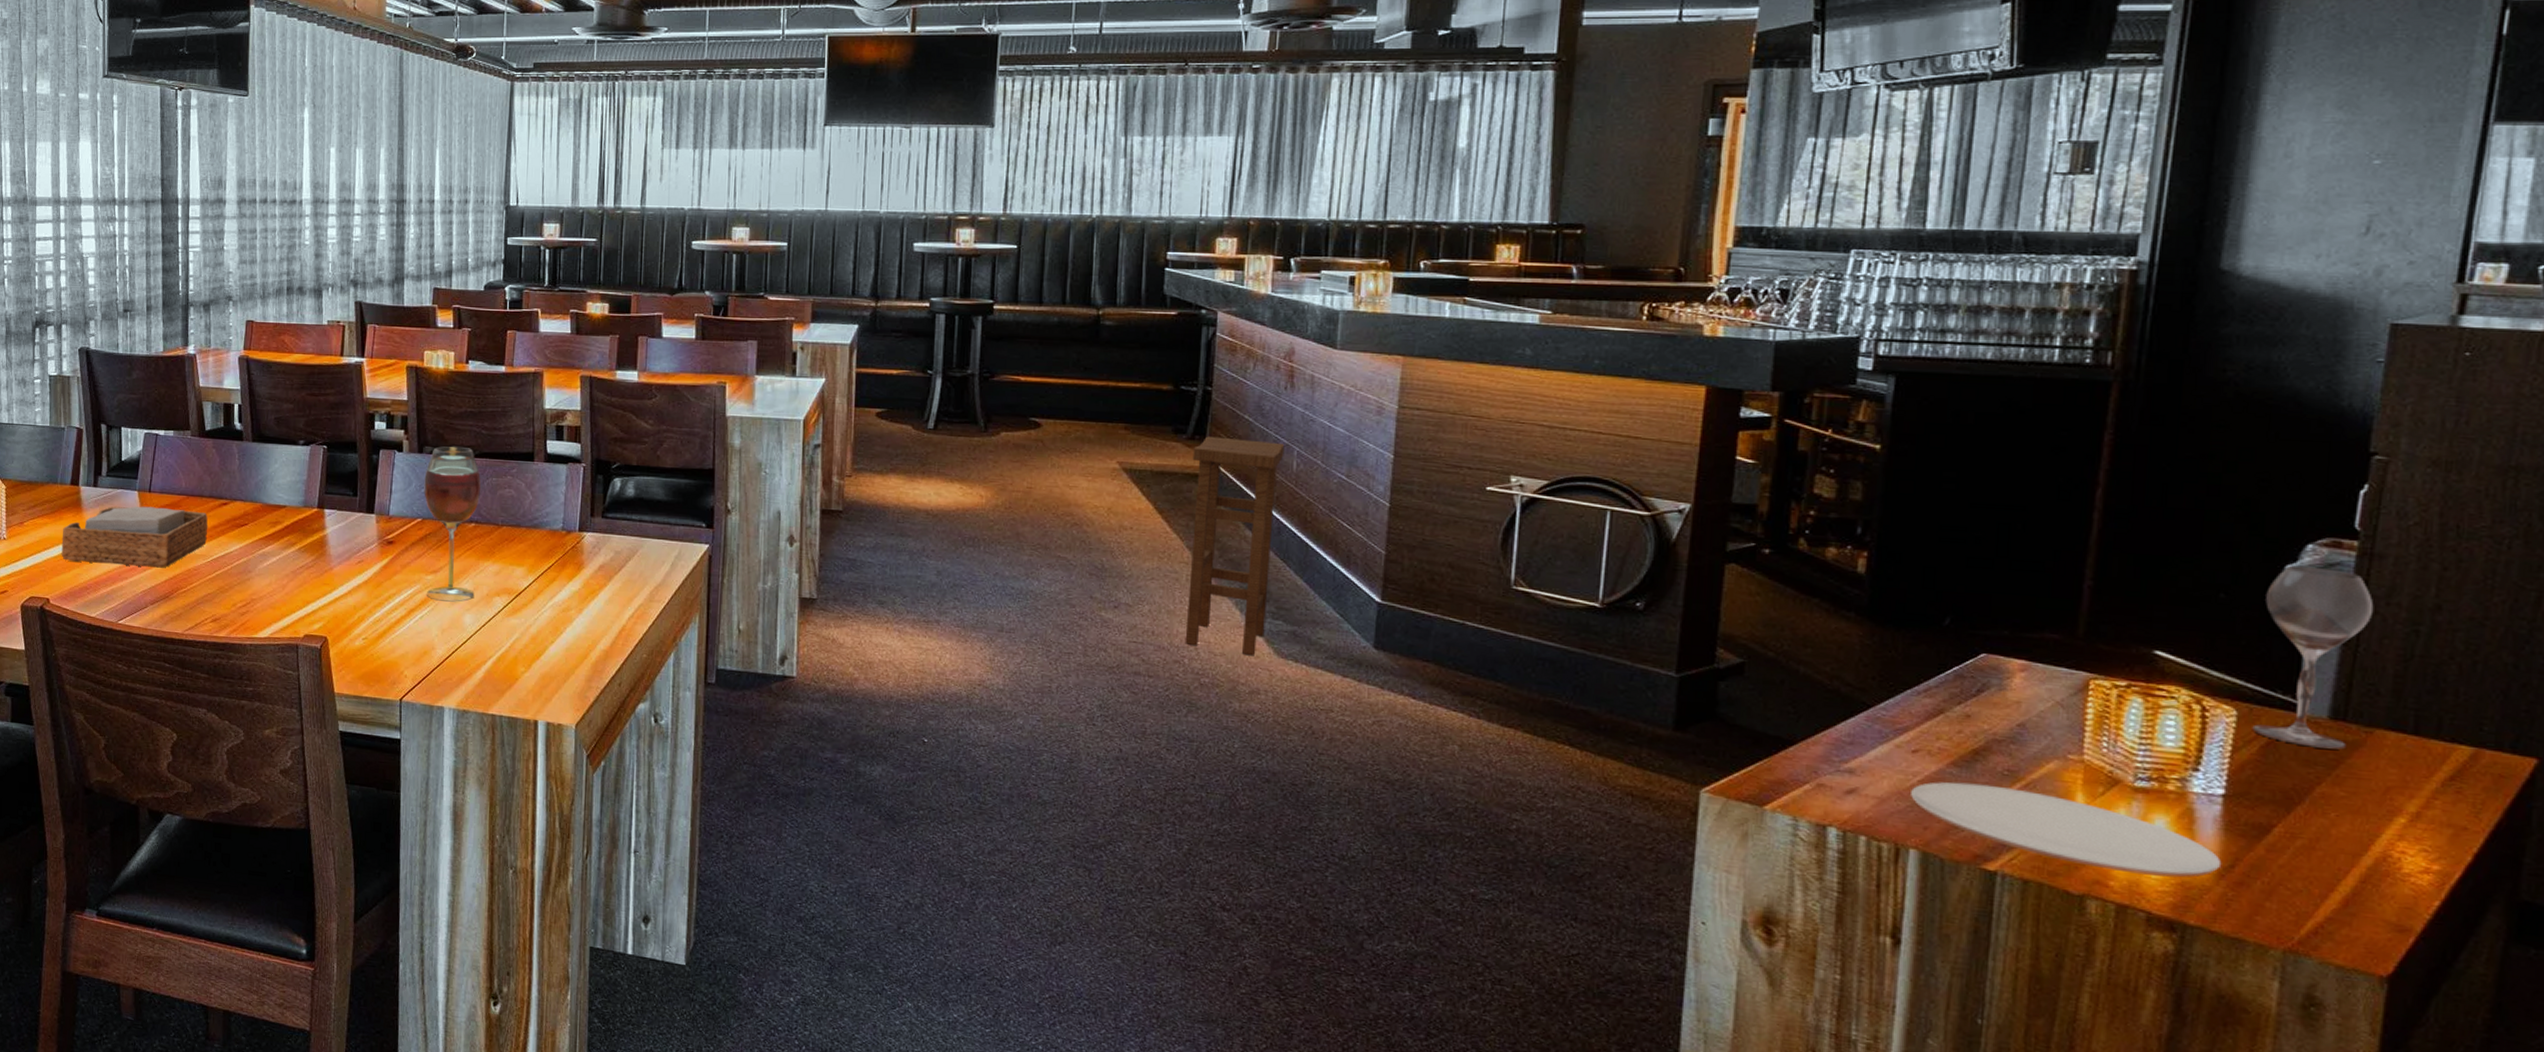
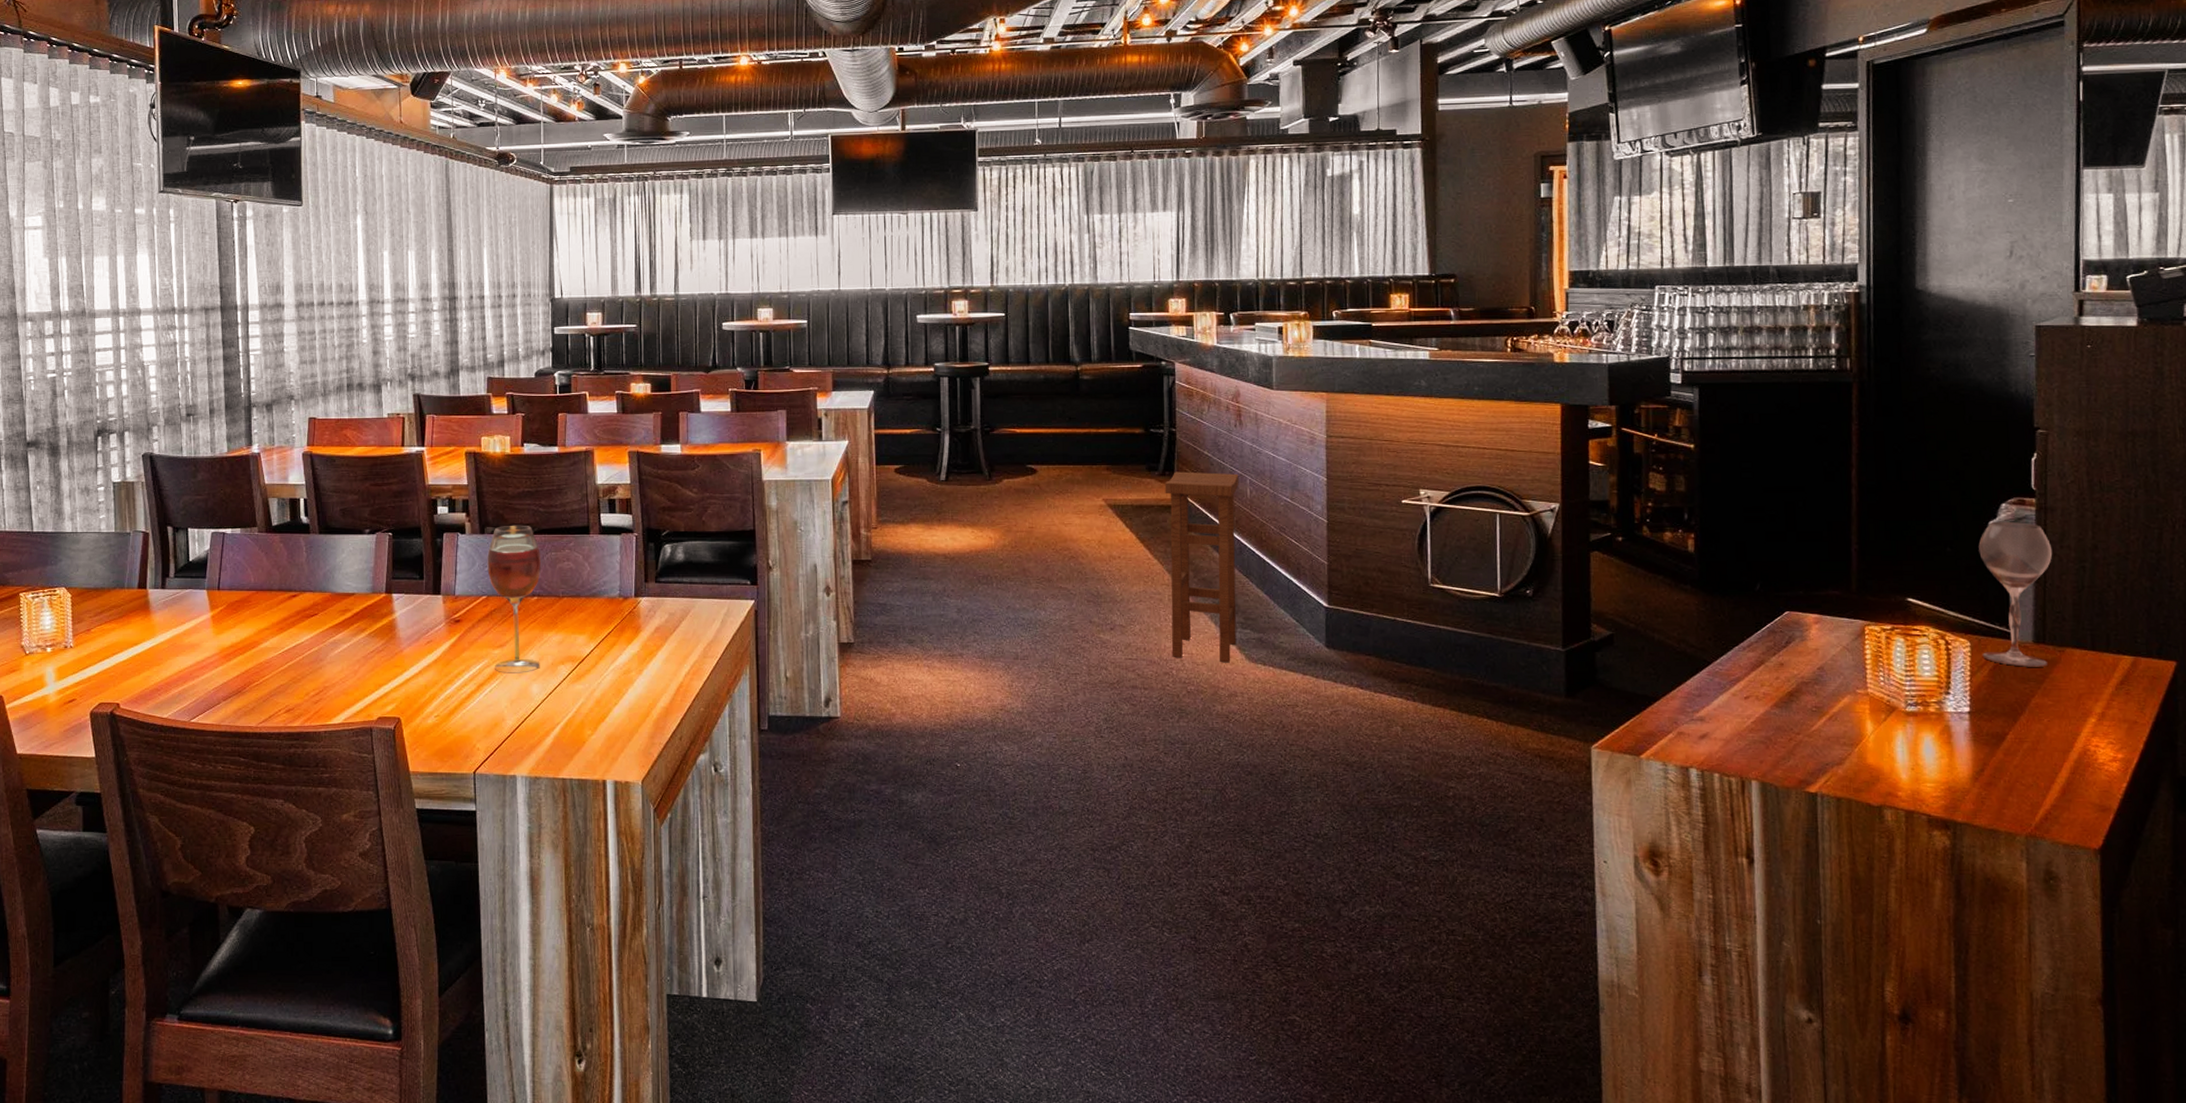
napkin holder: present [61,506,208,568] -> none [130,604,279,664]
plate: present [1911,782,2222,878] -> none [1747,720,1975,784]

